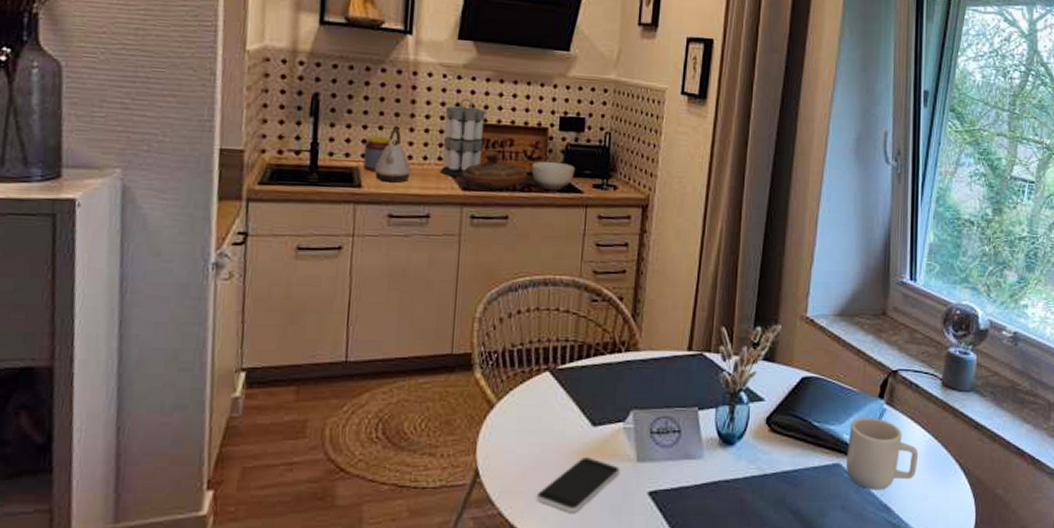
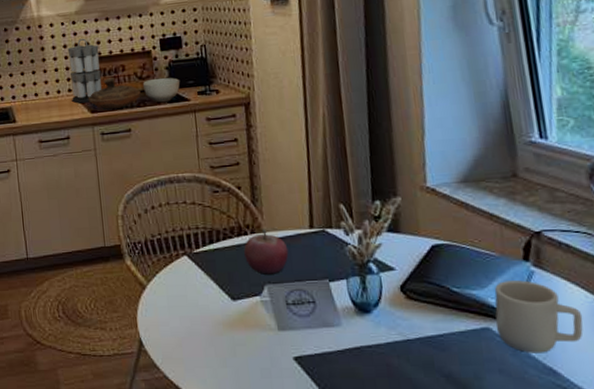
jar: present [363,137,391,172] -> none [13,81,31,110]
kettle: present [374,128,411,183] -> none [23,72,50,116]
smartphone: present [536,457,620,513] -> none [193,328,264,376]
fruit: none [614,347,662,399] -> present [244,229,289,275]

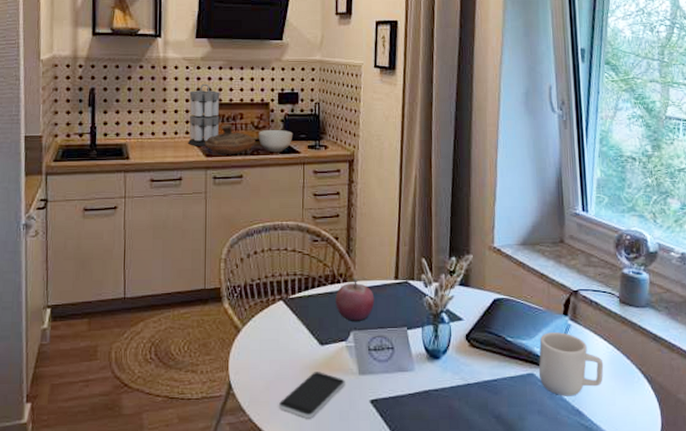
smartphone: none [193,328,264,376] -> present [278,372,345,419]

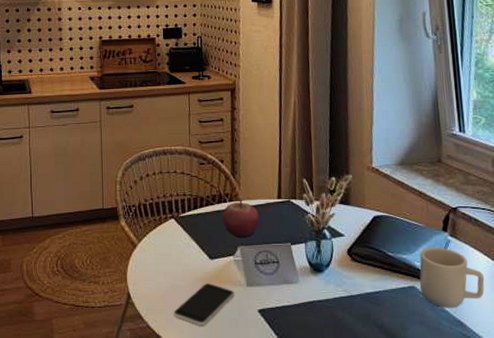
spice rack: present [188,83,220,146] -> none [82,22,111,80]
decorative bowl: present [204,125,255,156] -> none [97,59,144,88]
bowl: present [258,129,293,153] -> none [146,62,178,84]

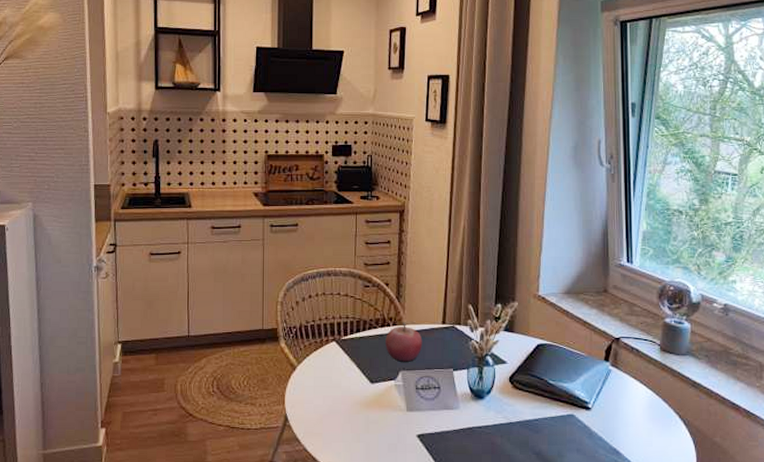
smartphone: present [173,283,234,326] -> none [331,407,394,450]
mug: present [419,247,485,308] -> none [578,377,642,437]

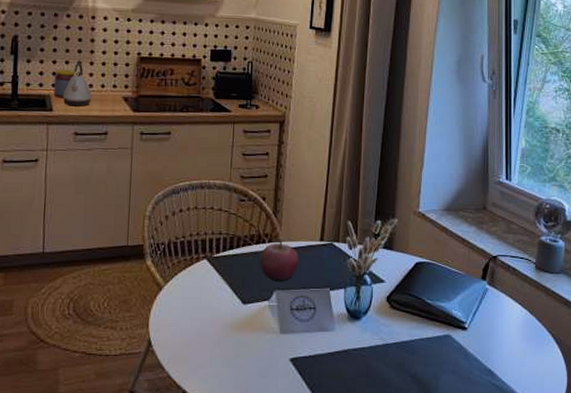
jar: none [191,170,210,196] -> present [53,70,75,99]
kettle: none [199,162,225,203] -> present [62,62,92,107]

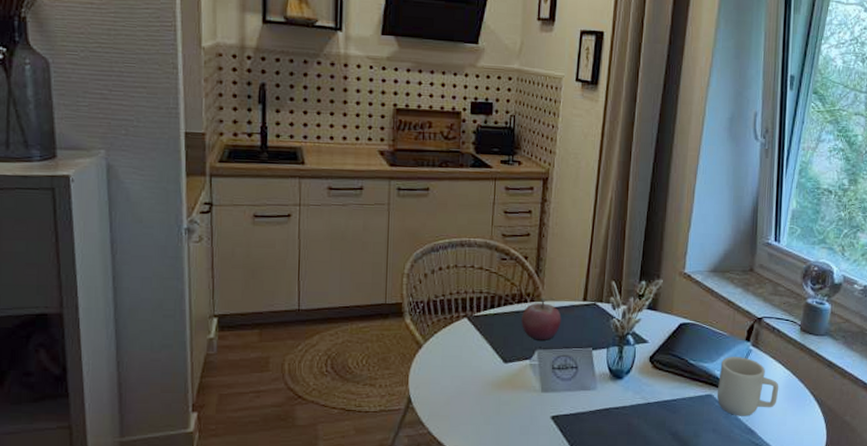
jar: present [53,70,75,99] -> none [305,121,328,151]
kettle: present [62,62,92,107] -> none [315,113,346,160]
mug: none [455,296,517,357] -> present [716,357,779,416]

